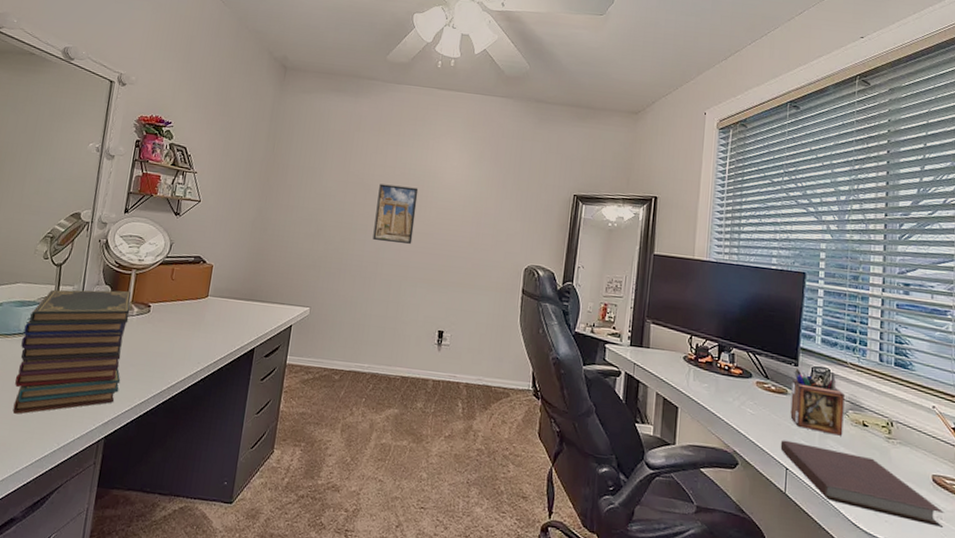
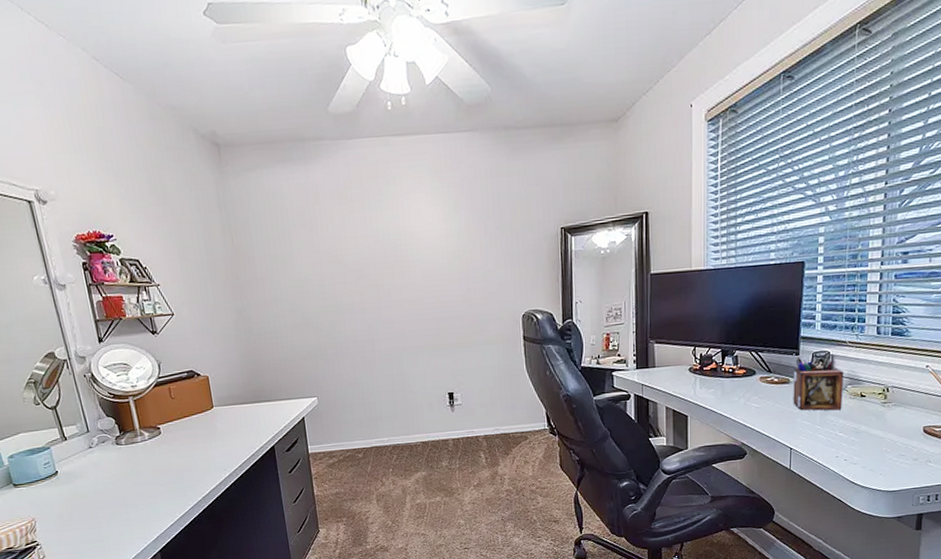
book stack: present [12,289,131,414] -> none [43,418,158,549]
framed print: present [372,184,419,244] -> none [355,254,403,318]
notebook: present [780,440,944,527] -> none [784,423,933,469]

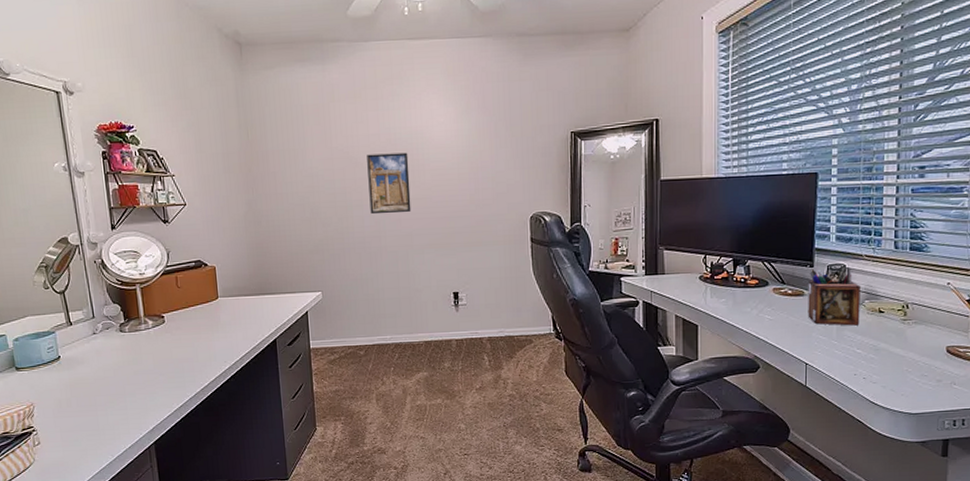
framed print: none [355,254,403,318] -> present [367,152,411,215]

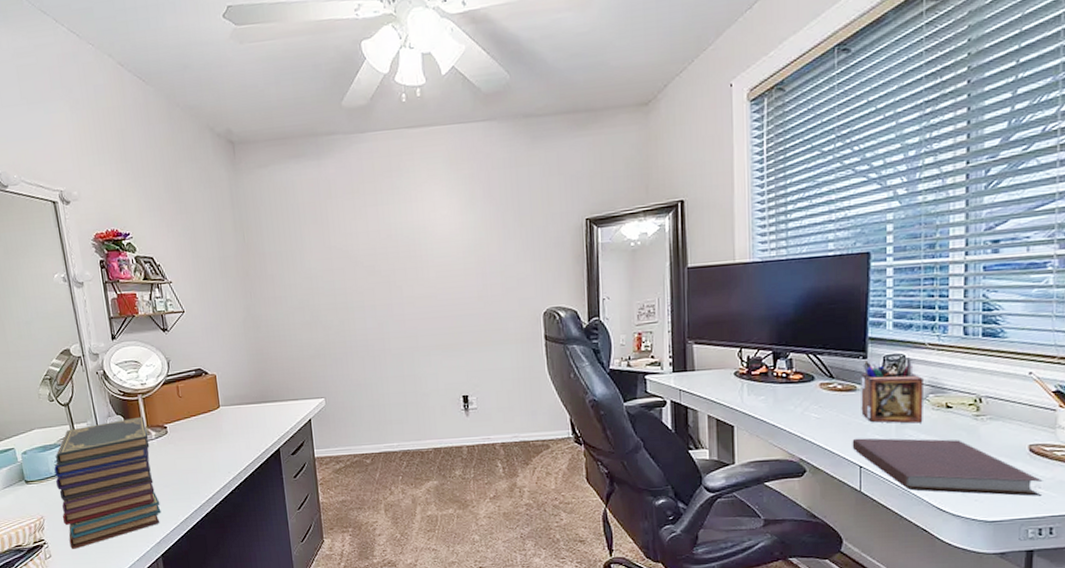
book stack: none [46,305,156,436] -> present [54,416,162,549]
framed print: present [367,152,411,215] -> none [367,249,416,316]
notebook: none [799,338,958,392] -> present [852,438,1043,496]

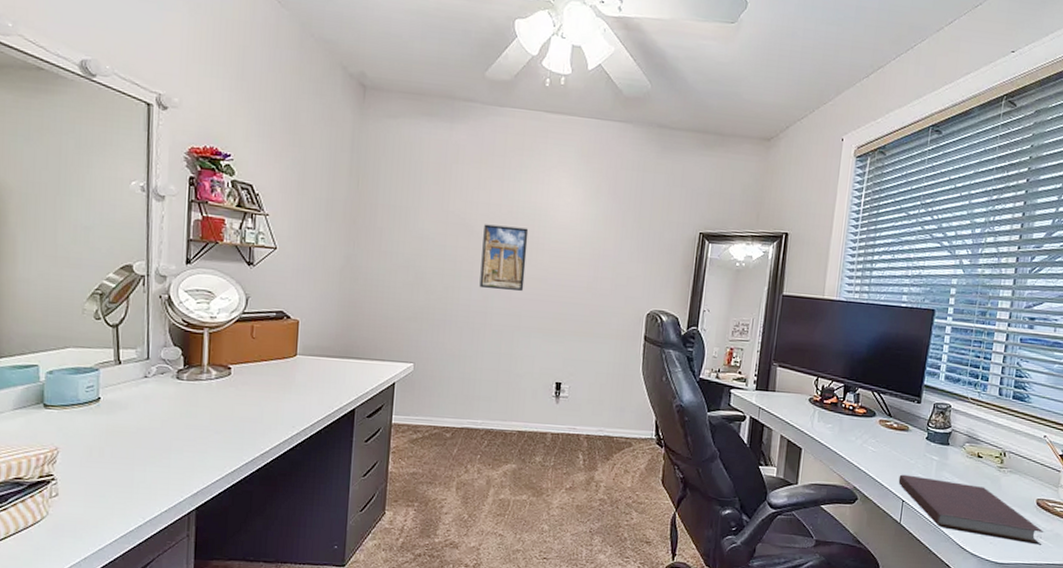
book stack: present [54,416,162,549] -> none [83,352,208,490]
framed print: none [367,249,416,316] -> present [479,224,529,291]
desk organizer: present [861,356,923,424] -> none [909,405,963,468]

